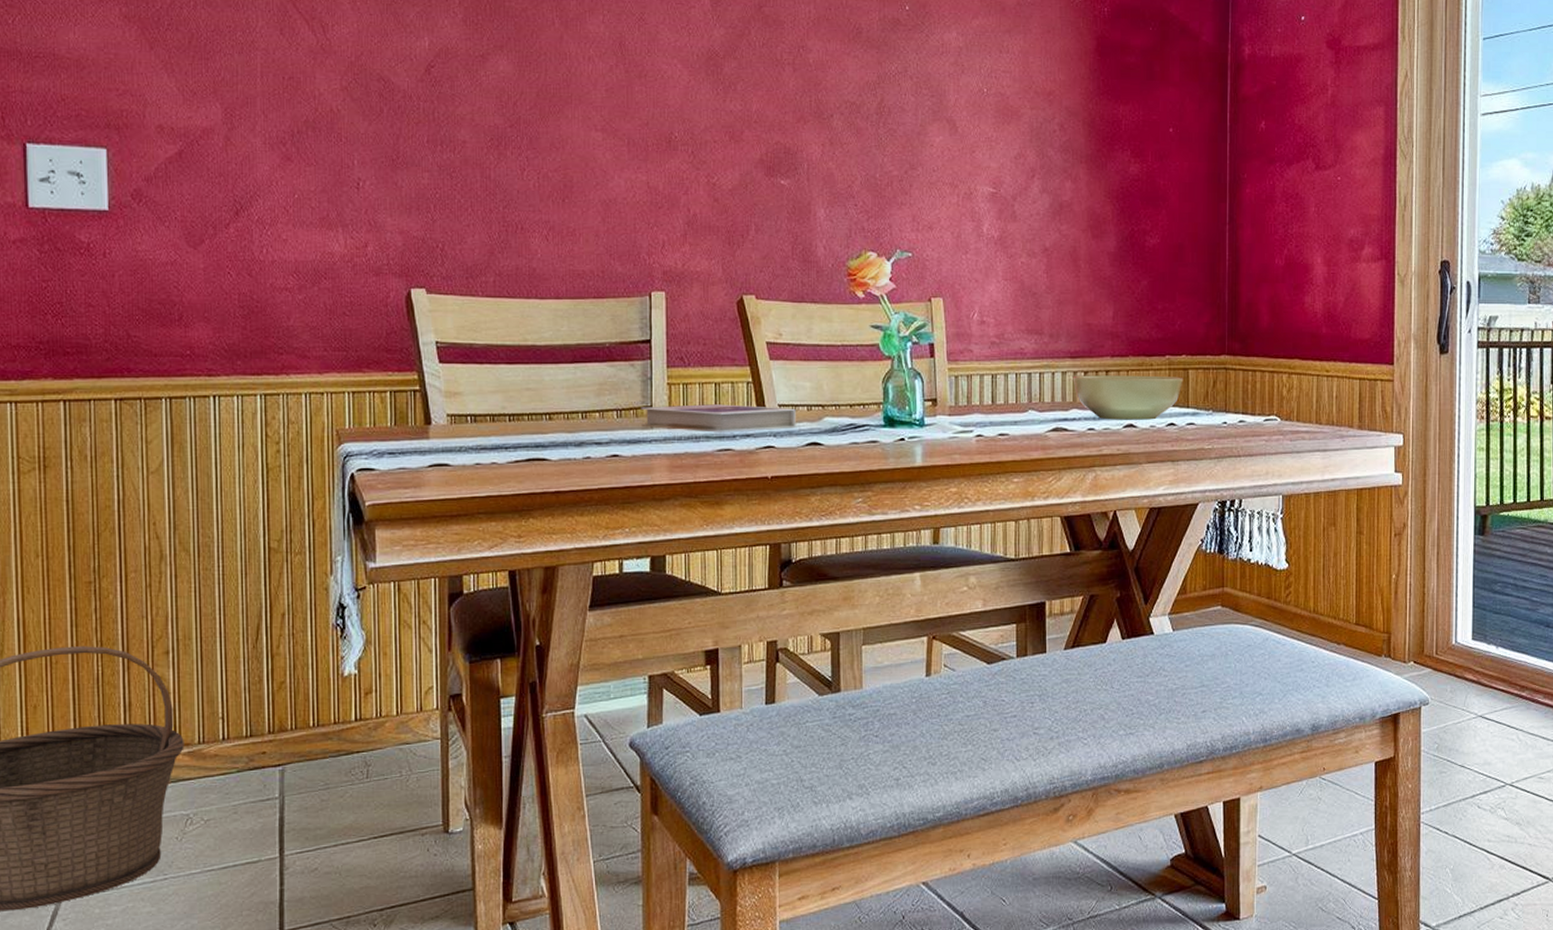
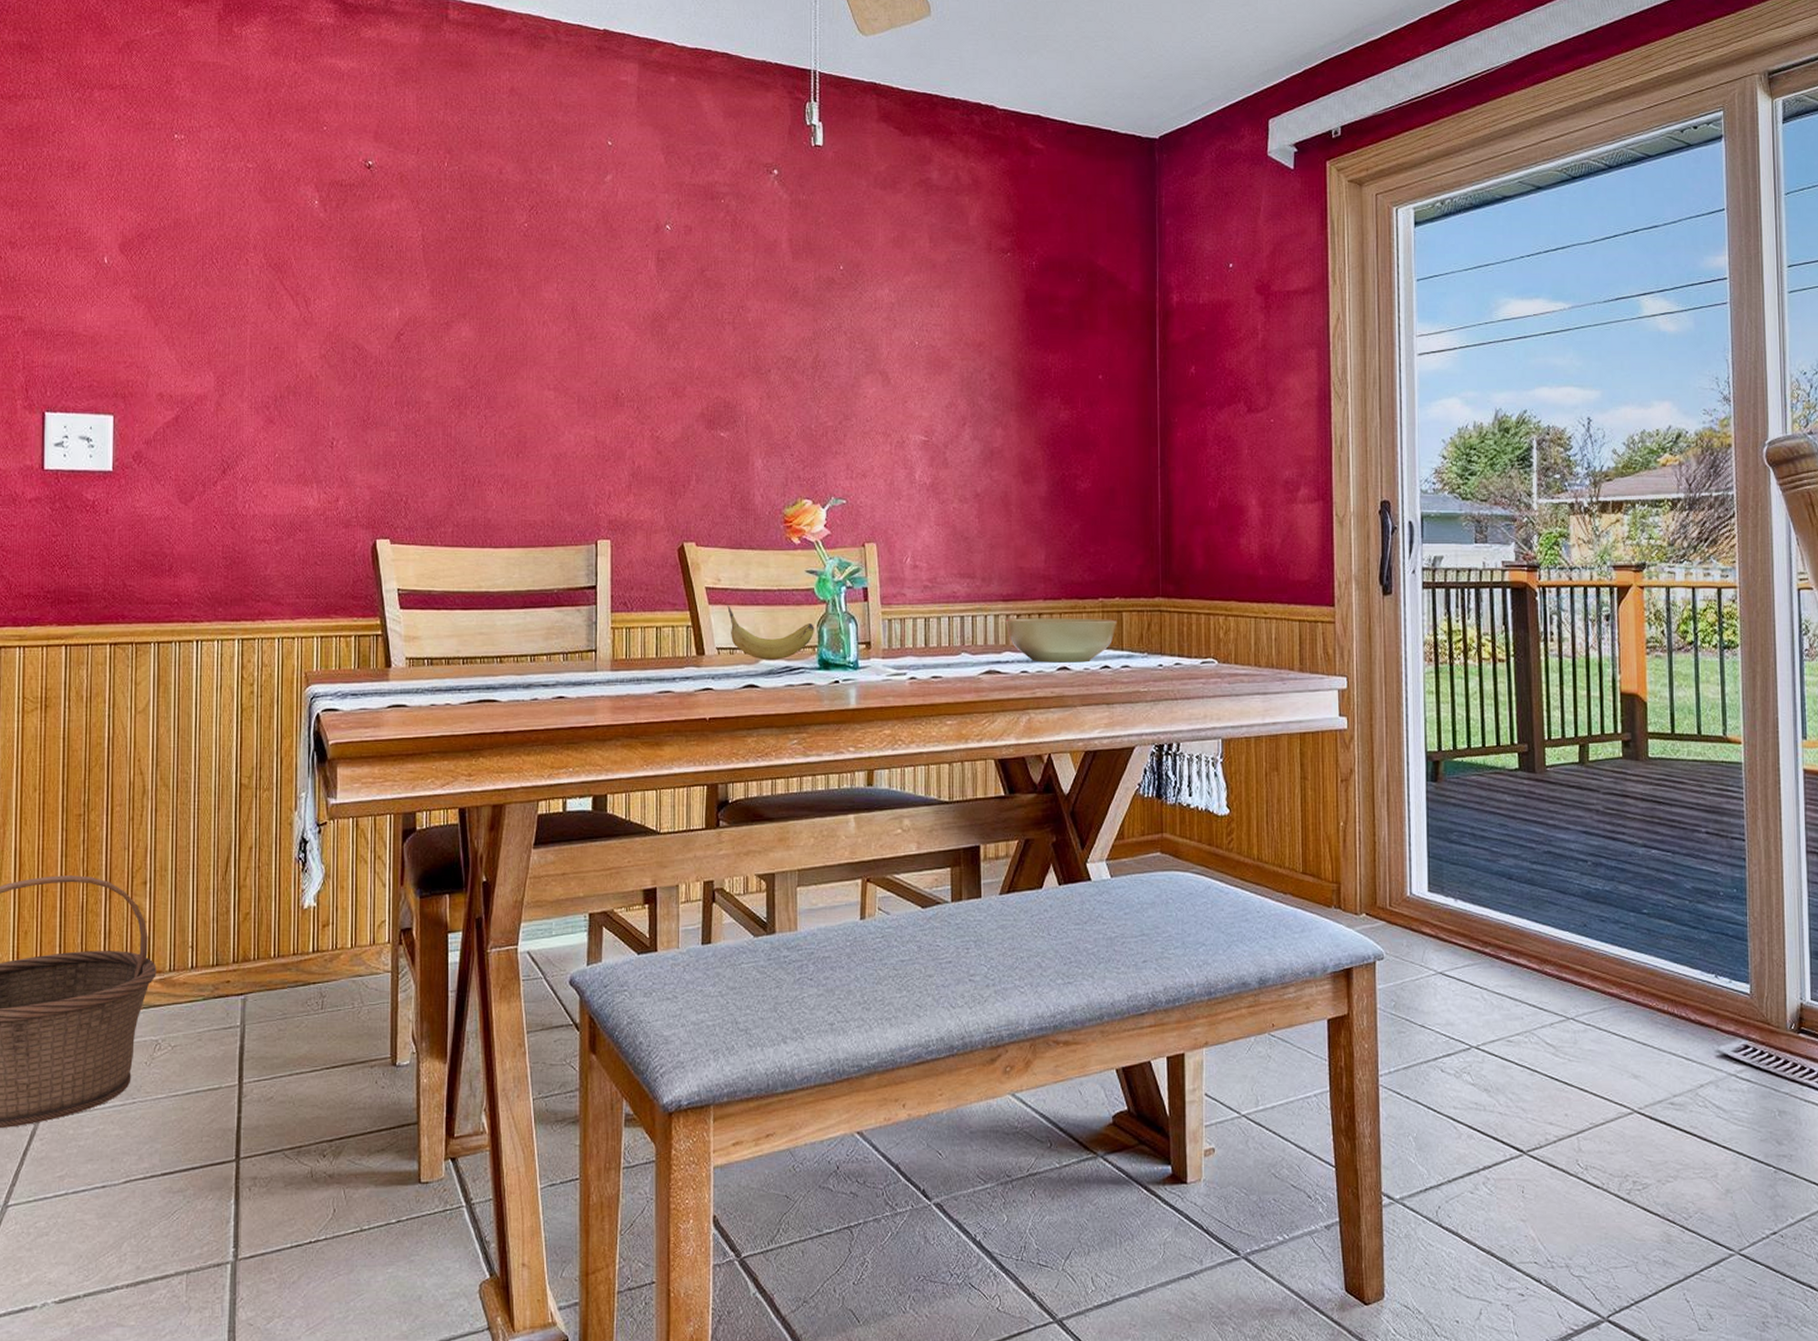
hardback book: present [641,404,796,433] -> none [586,648,733,675]
fruit: none [789,359,879,417] -> present [727,604,814,660]

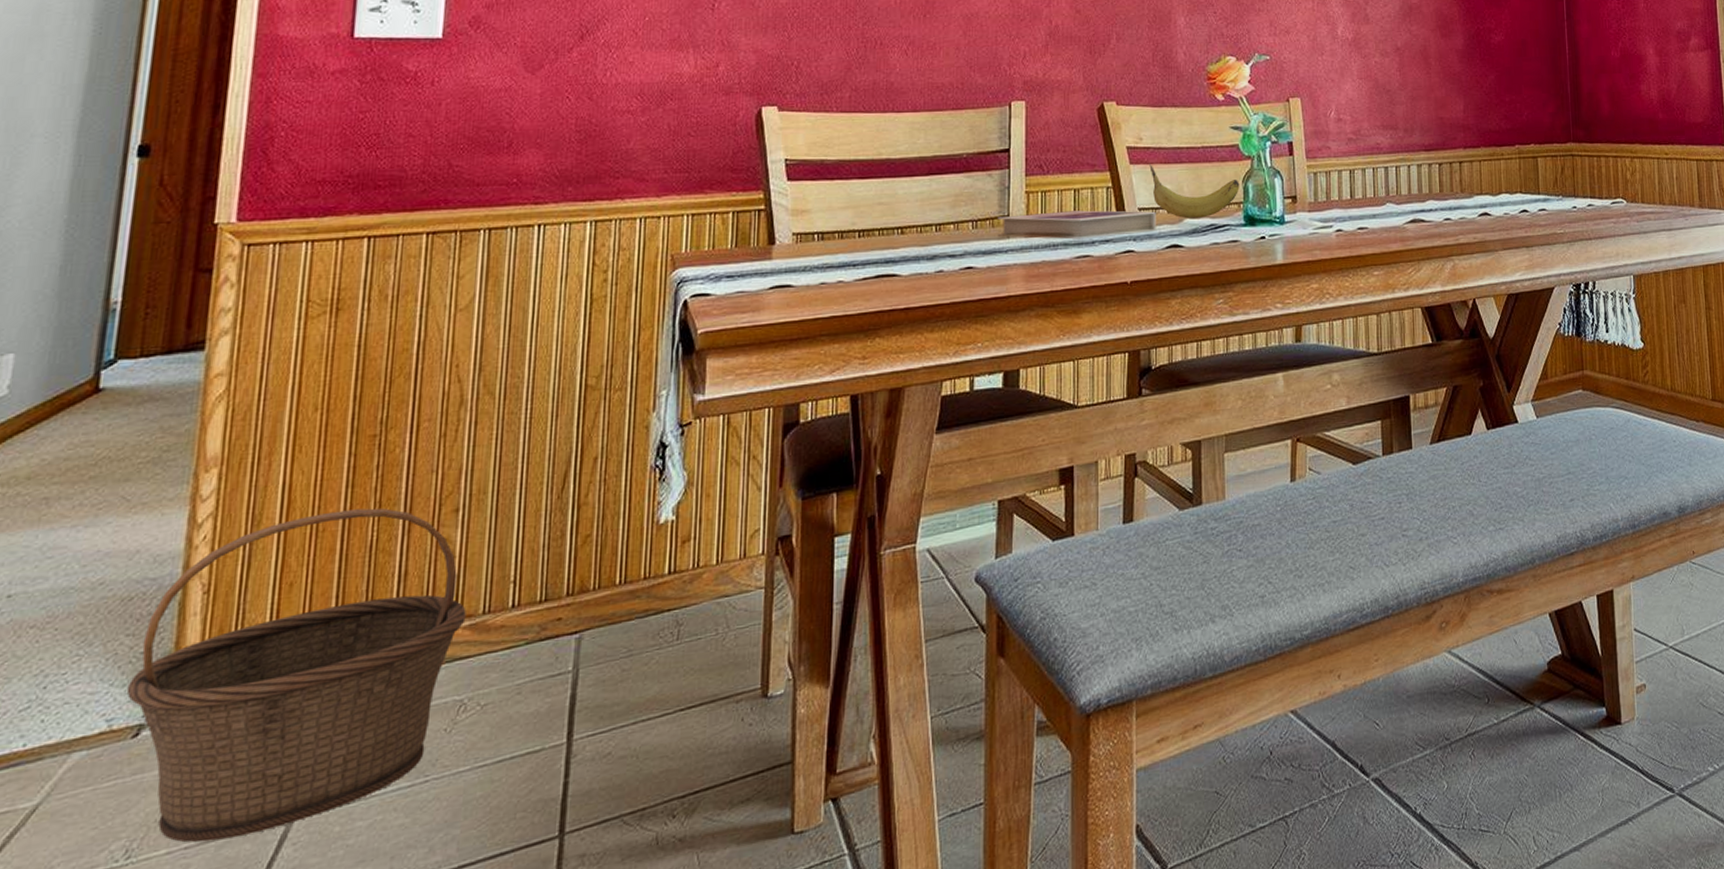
hardback book: none [586,648,733,675] -> present [997,210,1156,240]
bowl: present [1005,618,1117,663] -> none [1428,164,1533,210]

